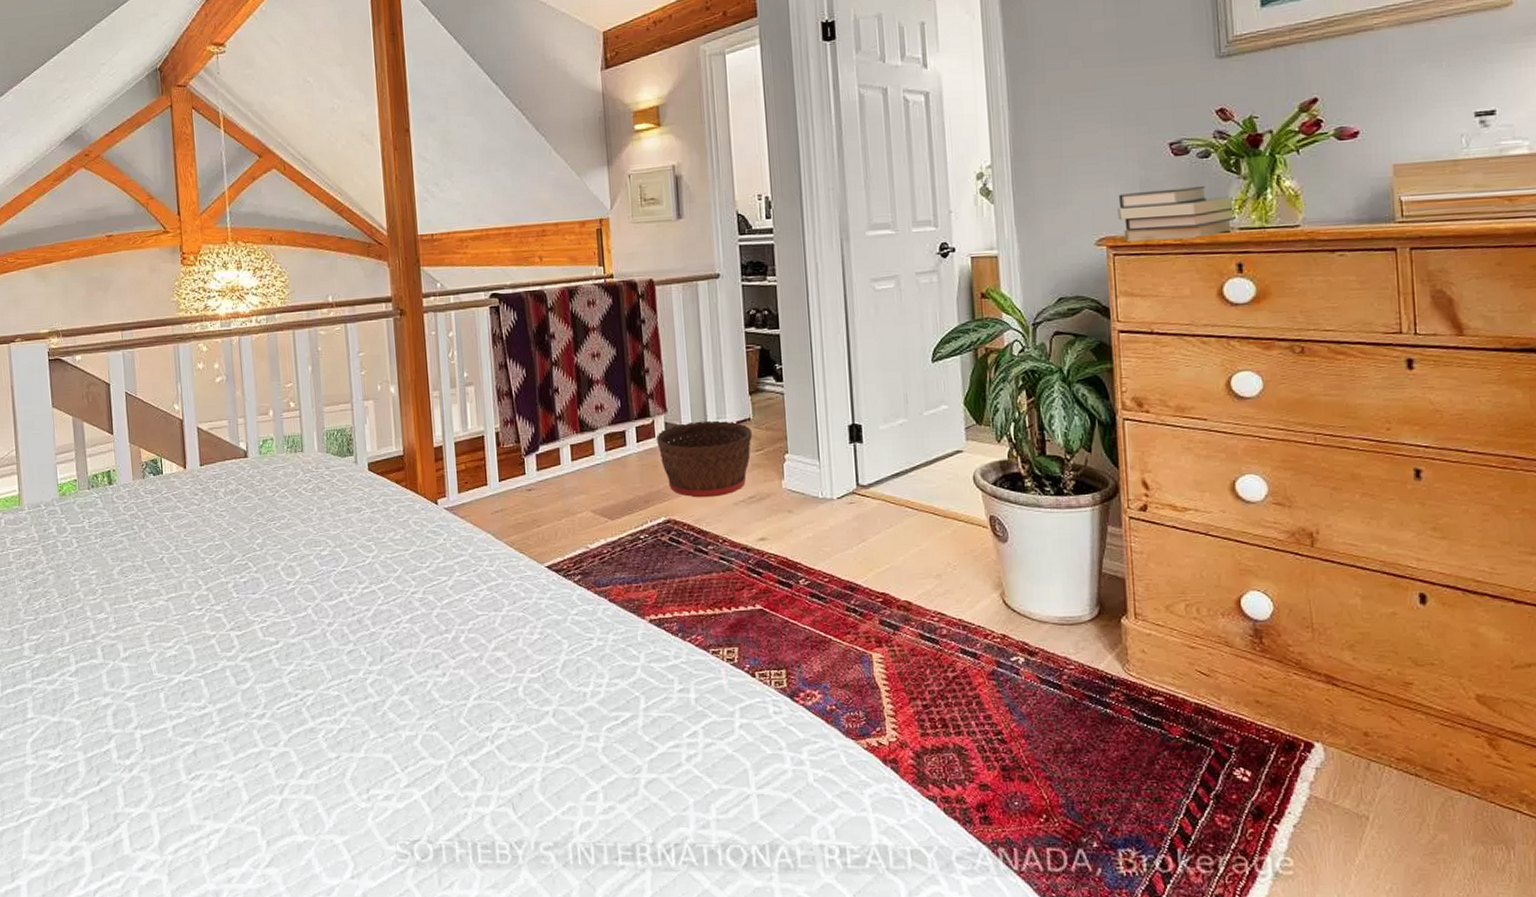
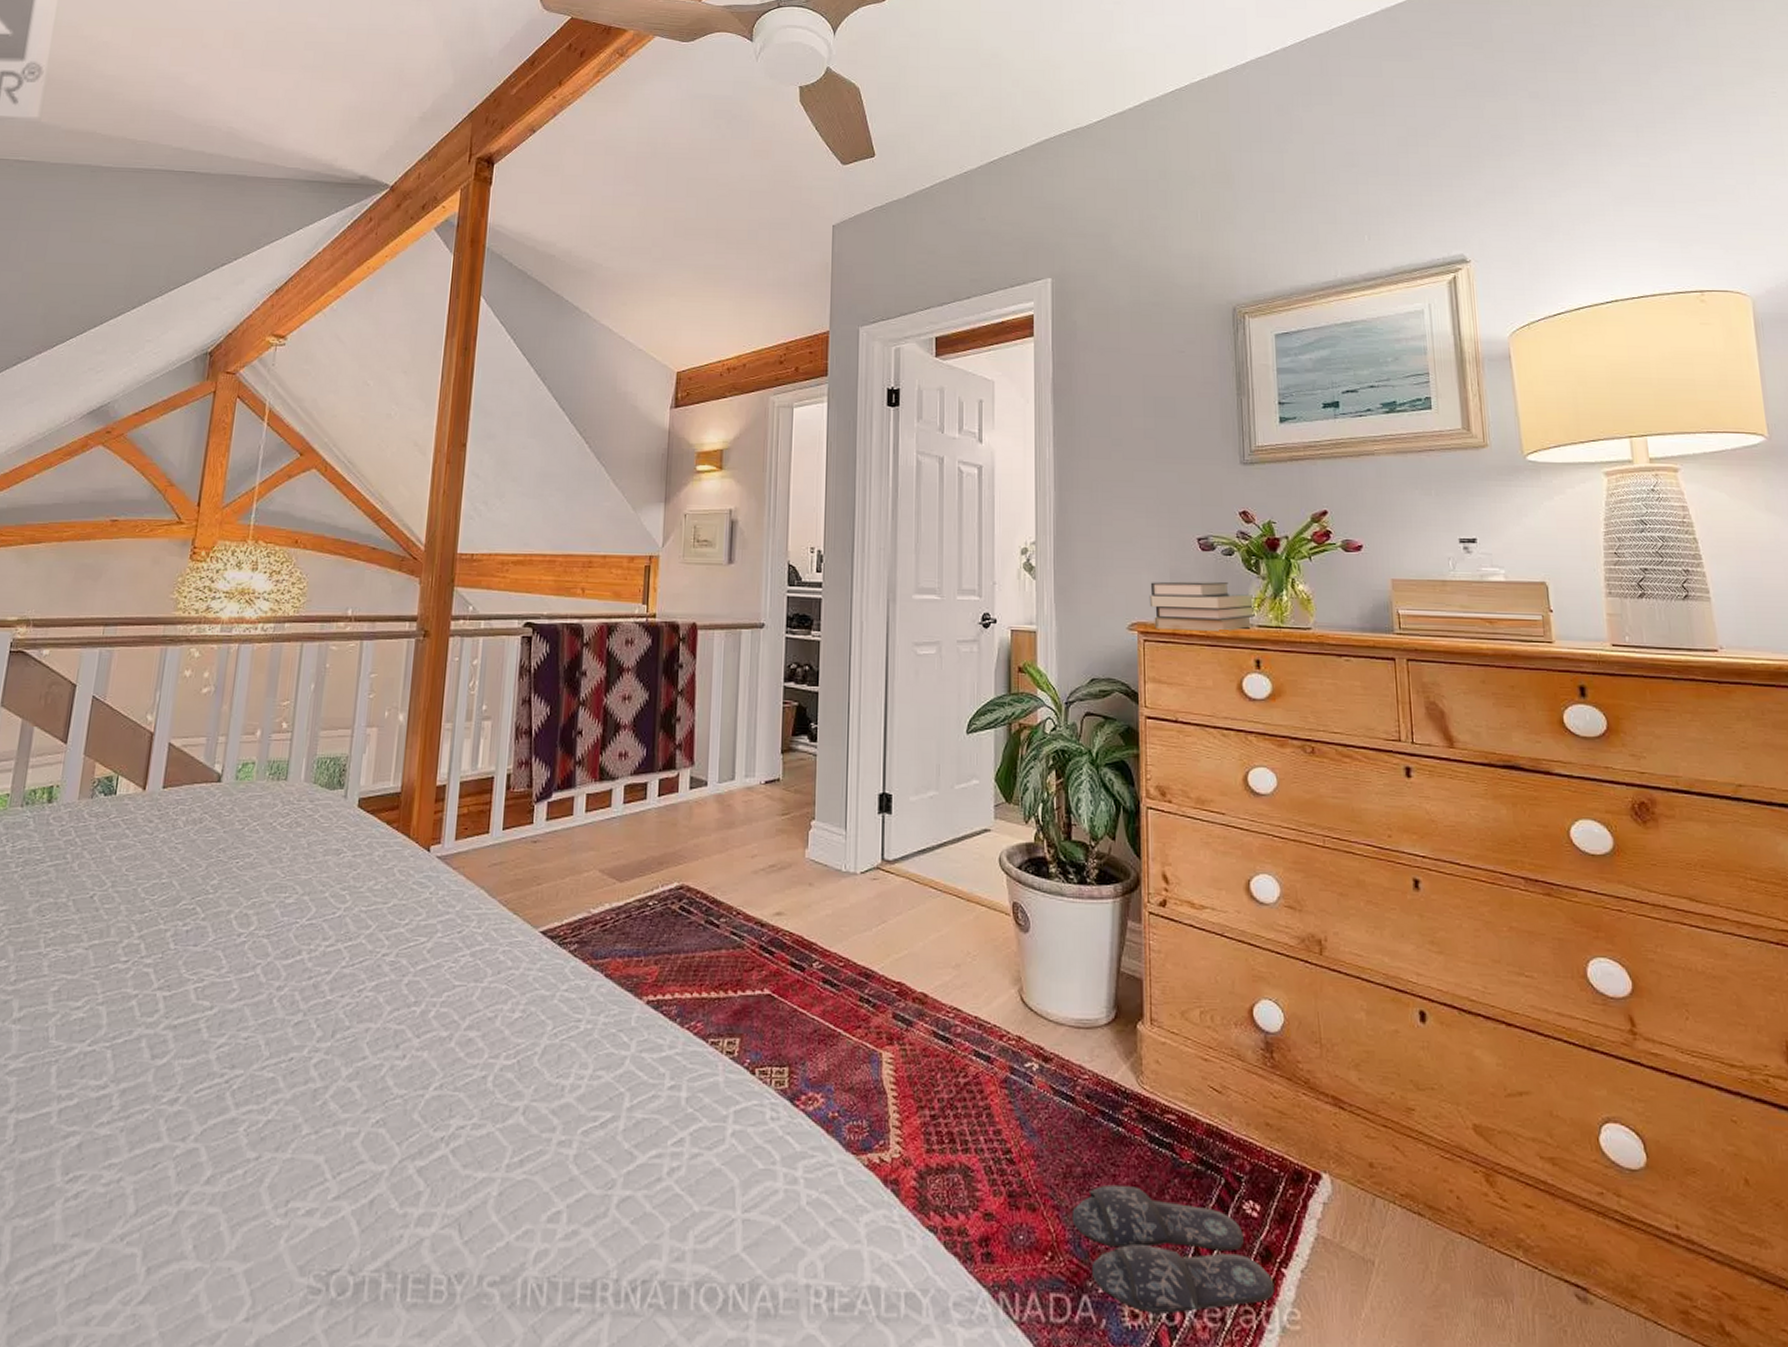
basket: present [655,420,752,498] -> none [678,778,780,863]
slippers: none [1064,758,1267,863] -> present [1072,1184,1275,1314]

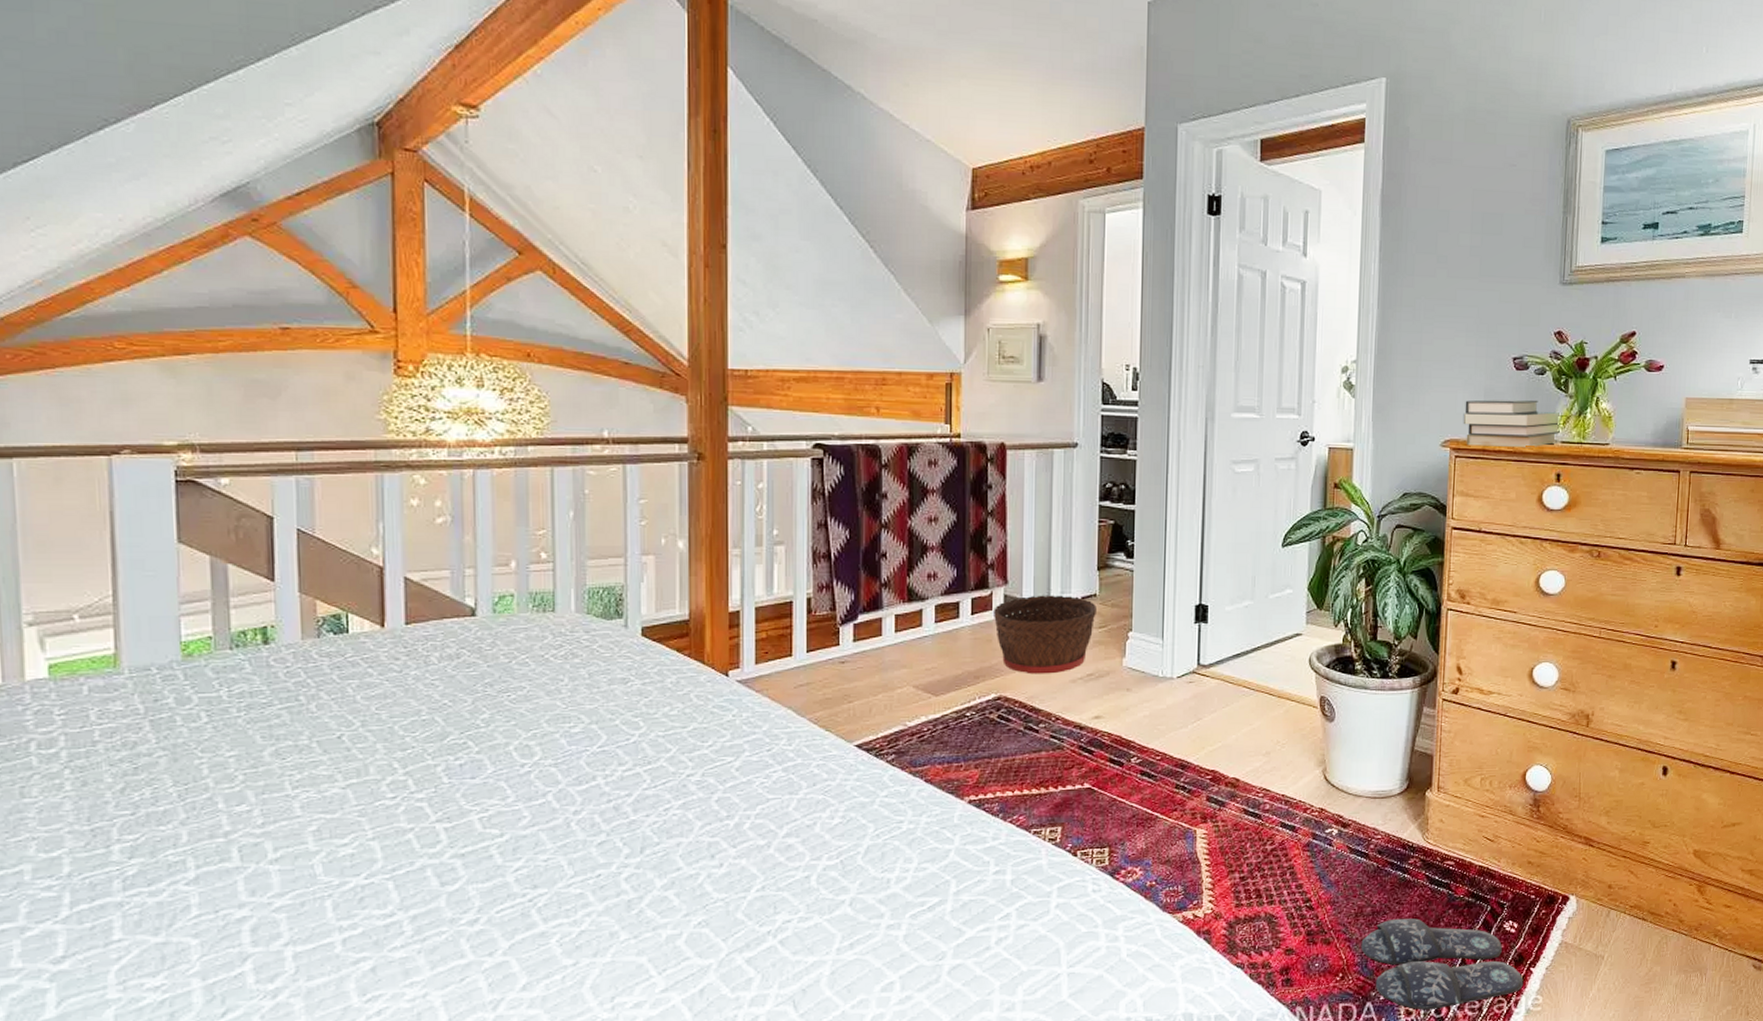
basket: none [678,778,780,863] -> present [992,595,1096,674]

